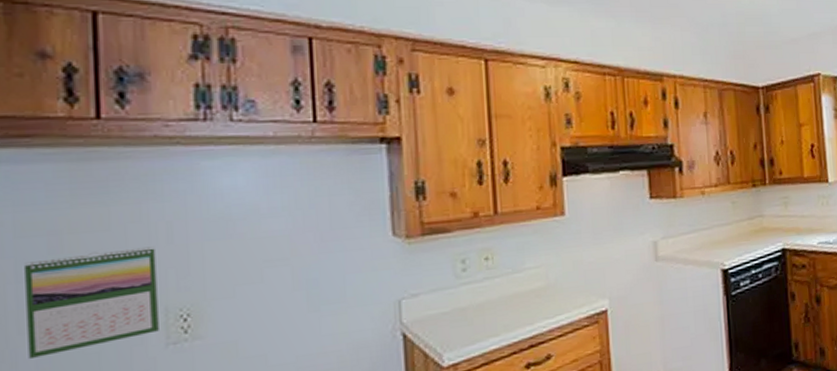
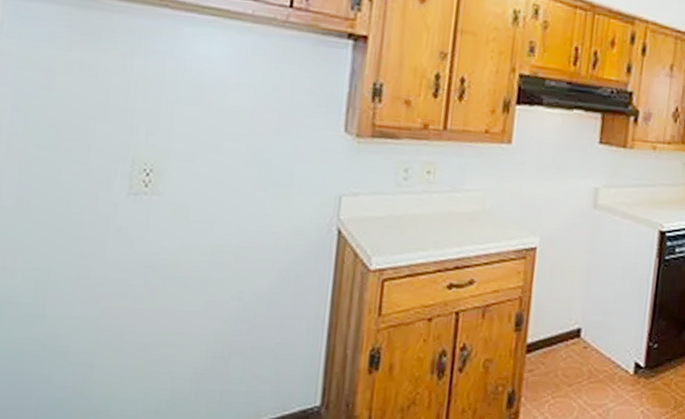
calendar: present [25,246,159,358] -> none [12,93,132,183]

